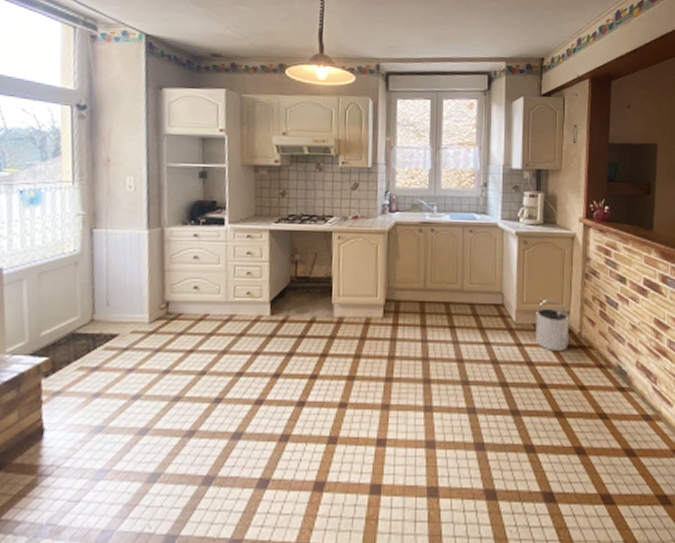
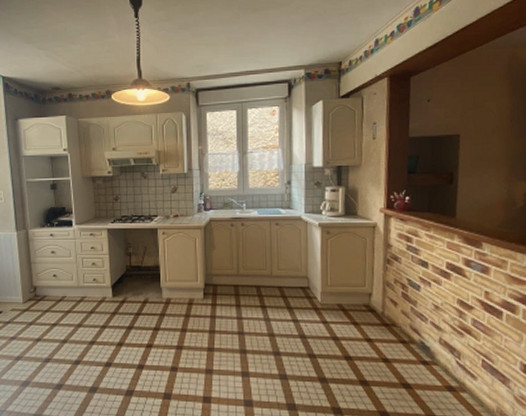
bucket: present [536,298,569,352] -> none [340,282,372,329]

